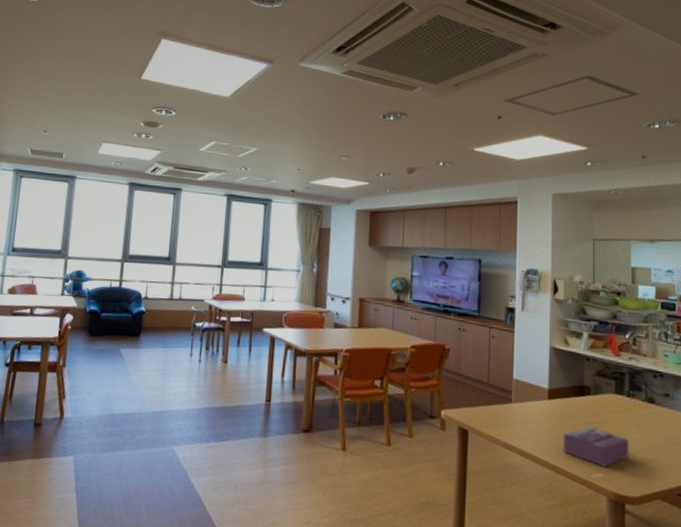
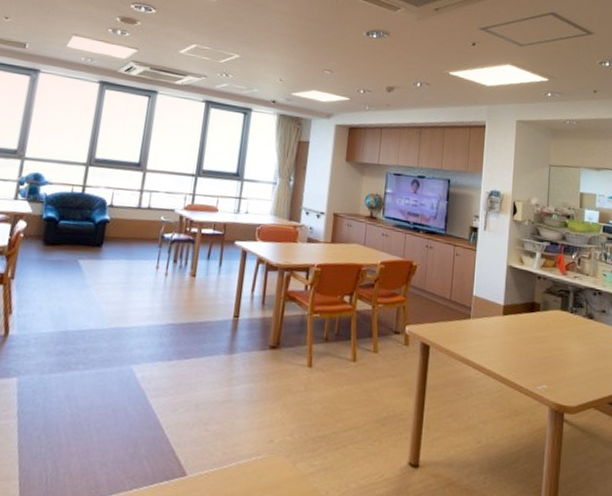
tissue box: present [563,426,629,467] -> none [513,340,570,379]

